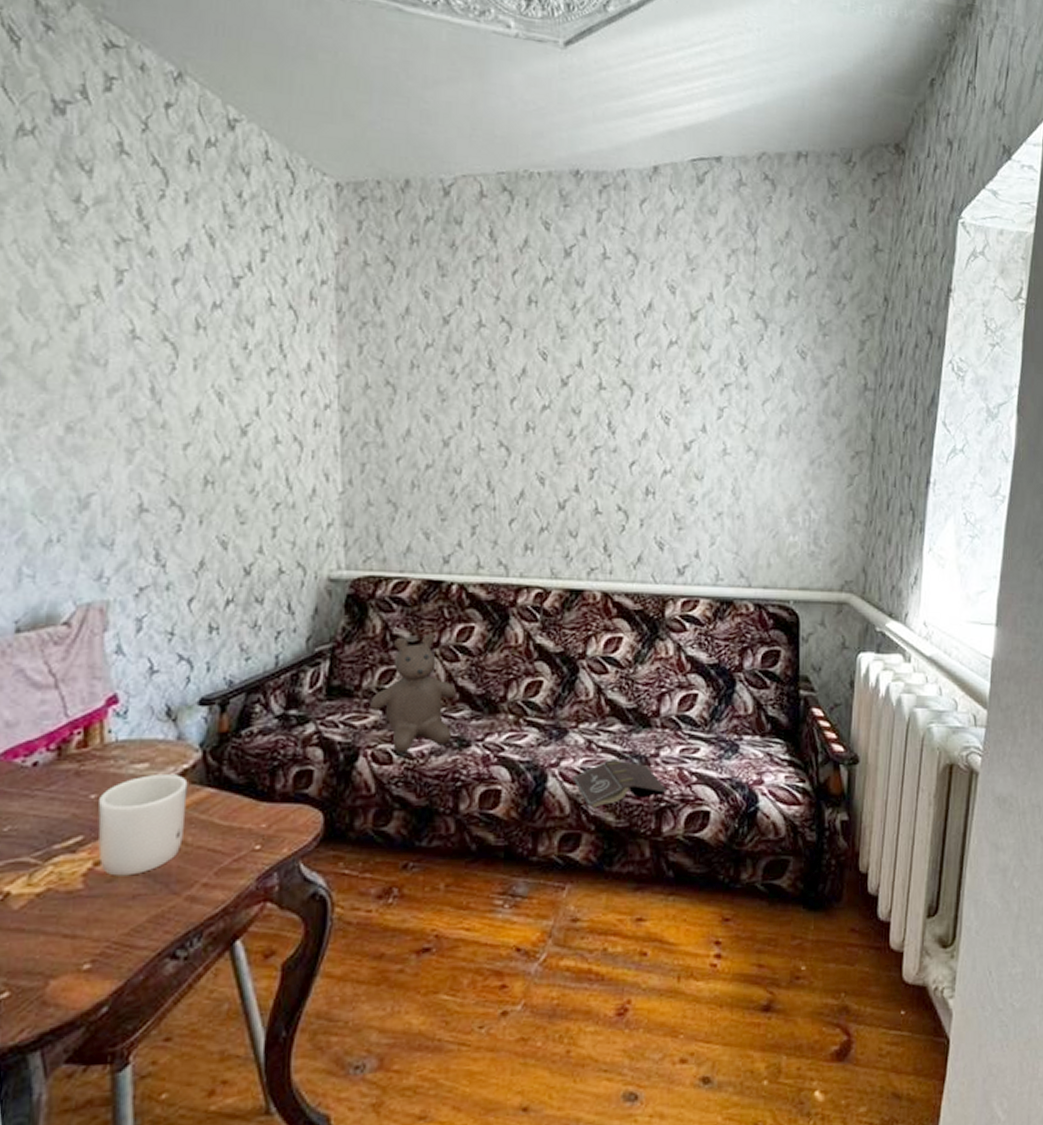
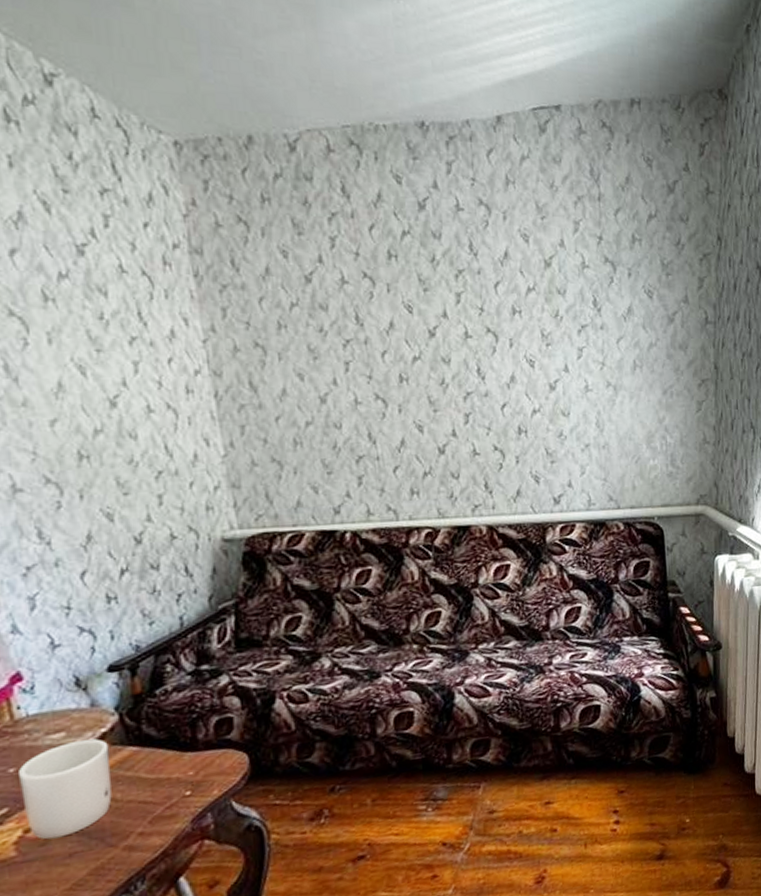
teddy bear: present [370,634,456,754] -> none [279,581,361,692]
book: present [571,758,668,808] -> none [476,670,562,716]

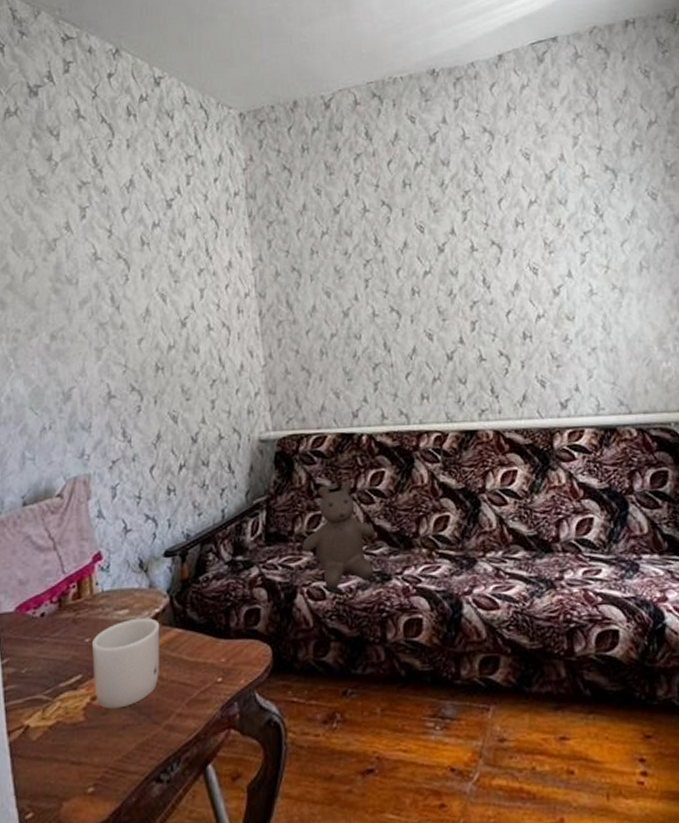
teddy bear: none [279,581,361,692] -> present [302,481,374,590]

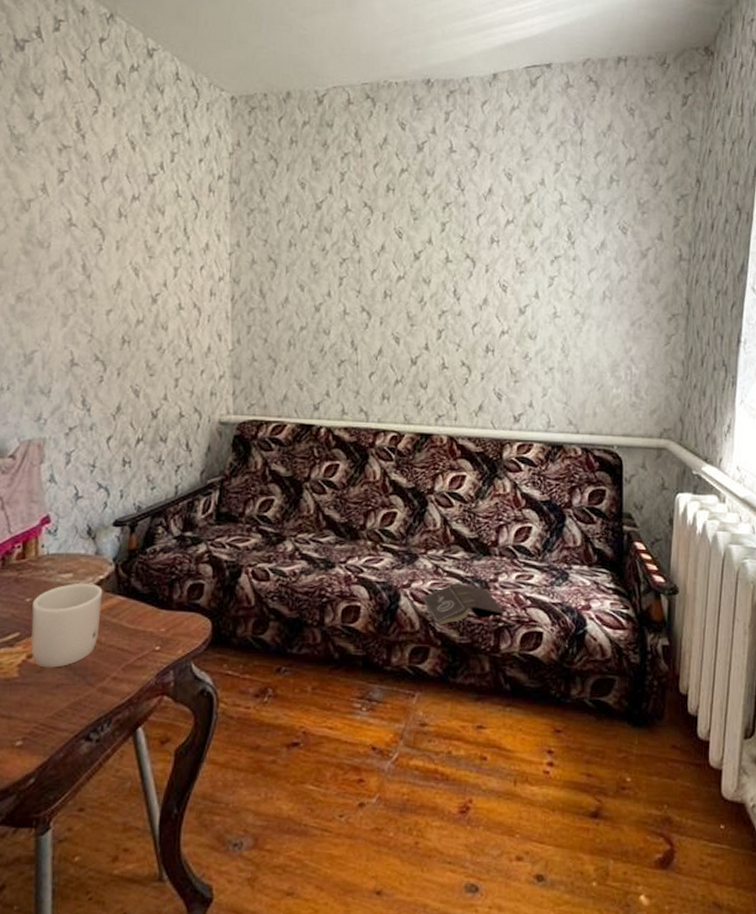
teddy bear: present [302,481,374,590] -> none [251,470,323,572]
book: none [484,583,576,632] -> present [420,582,505,625]

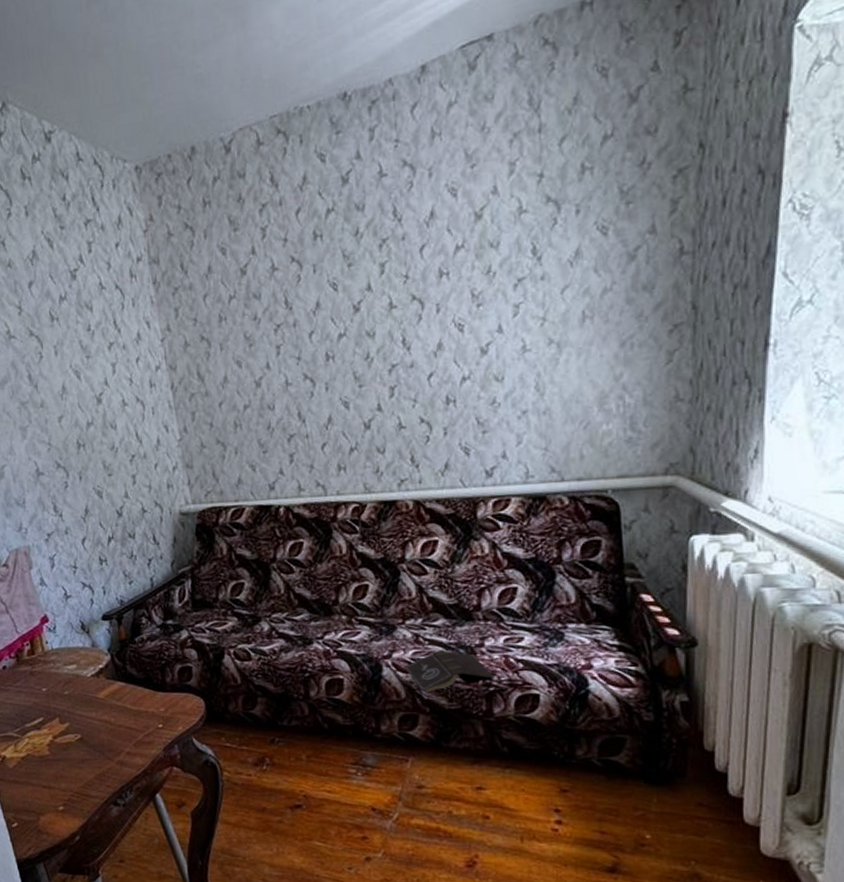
mug: present [31,582,103,668] -> none [48,671,108,746]

